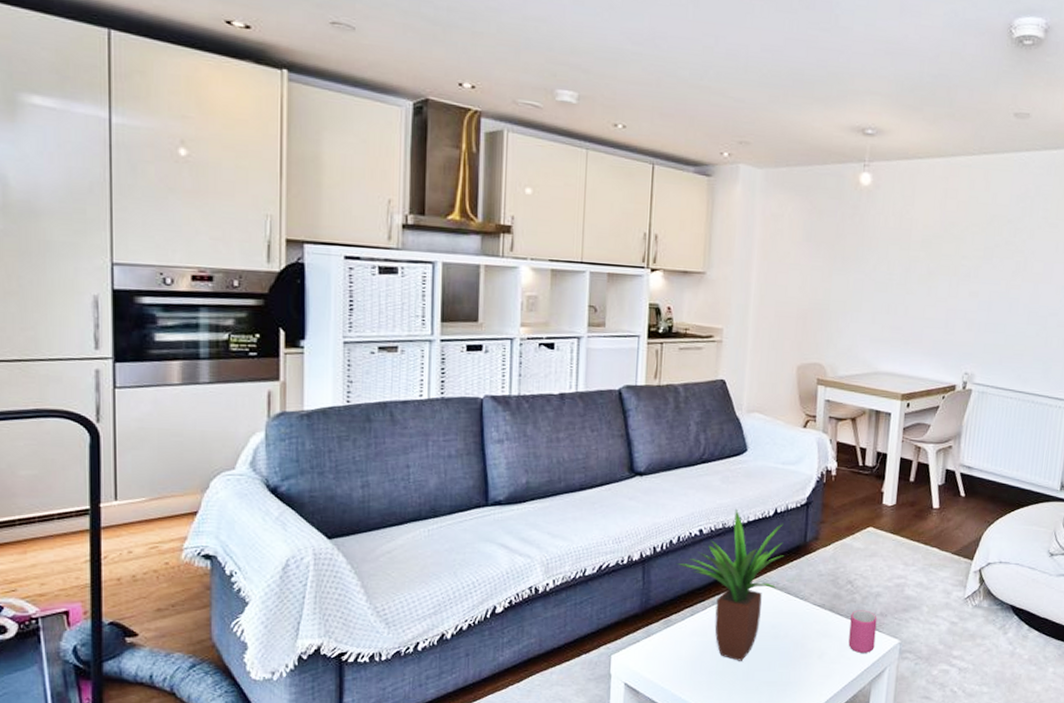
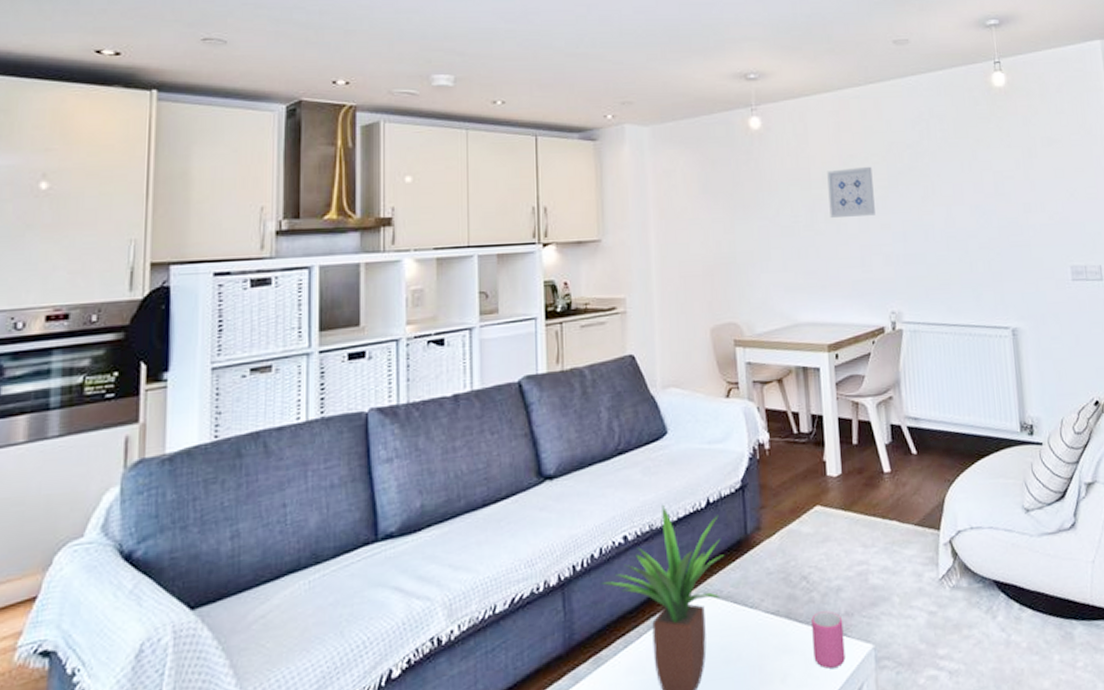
wall art: none [923,235,971,283] -> present [827,166,875,218]

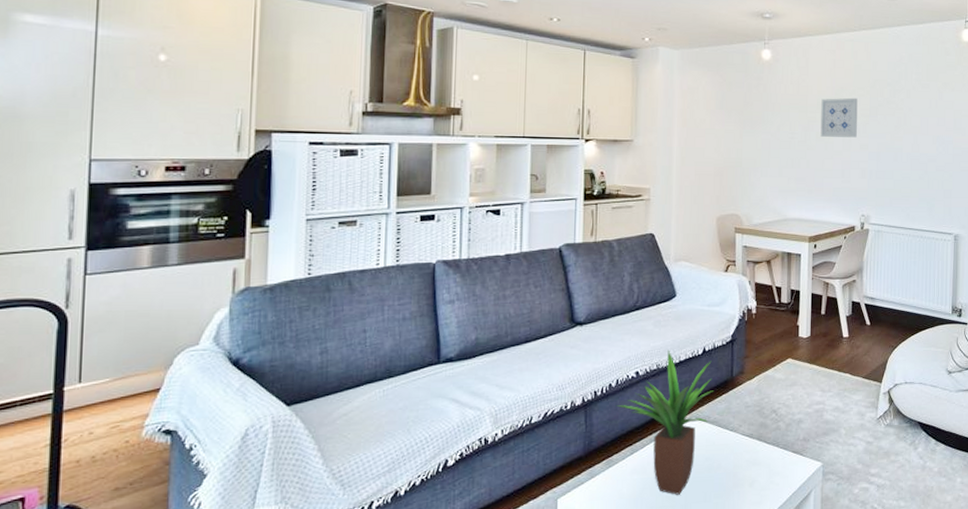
mug: present [811,610,846,669] -> none [776,436,801,478]

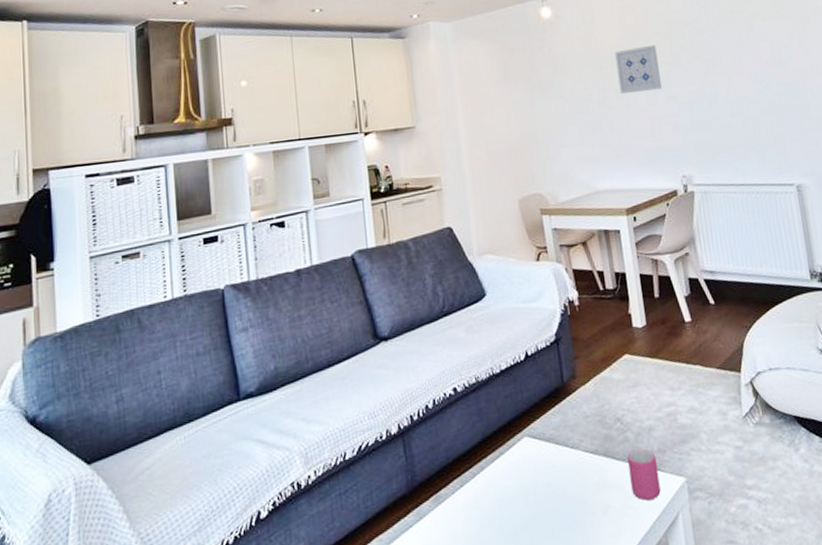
potted plant: present [615,350,714,495] -> none [435,358,545,532]
mug: none [776,436,801,478] -> present [627,448,661,501]

